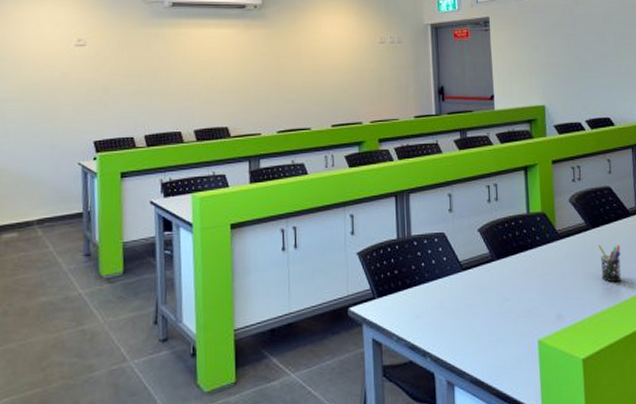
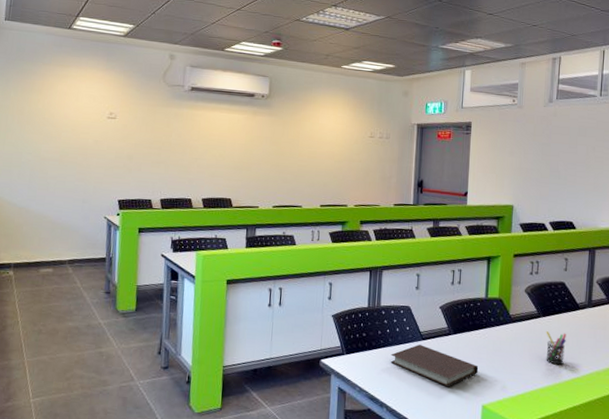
notebook: none [429,277,530,324] -> present [390,344,479,387]

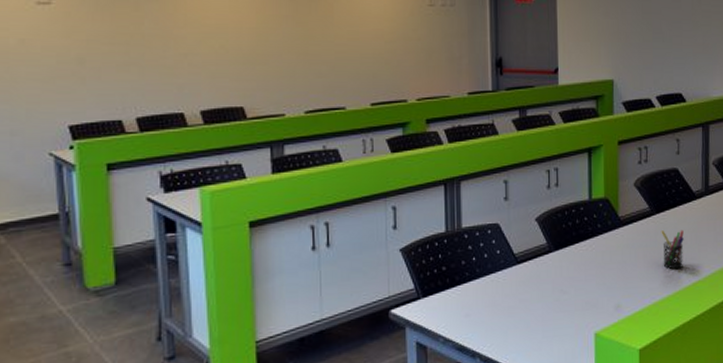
notebook: present [390,344,479,387] -> none [480,270,588,318]

